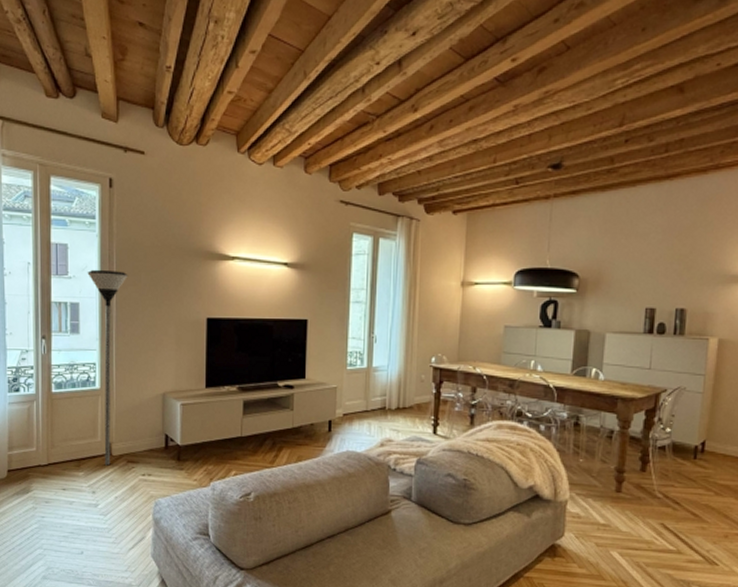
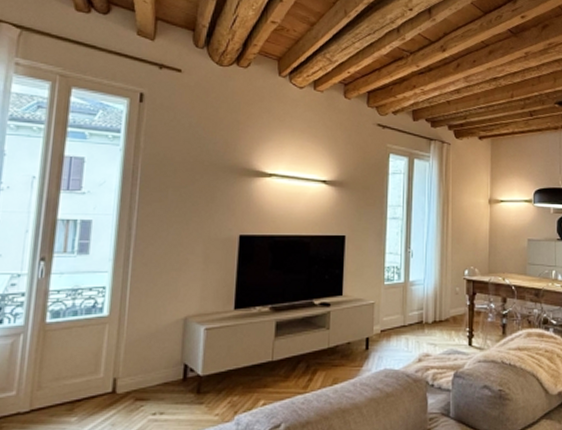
floor lamp: present [87,269,128,466] -> none [105,184,153,407]

